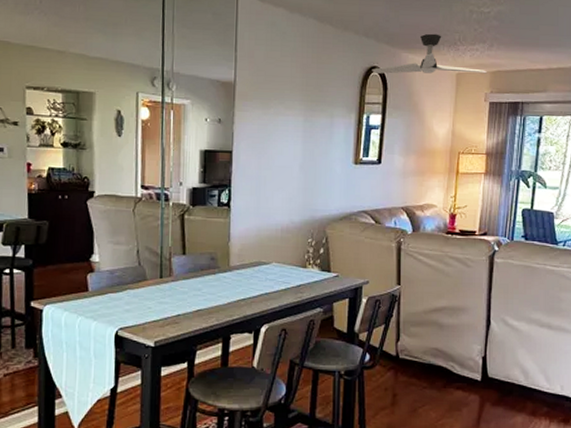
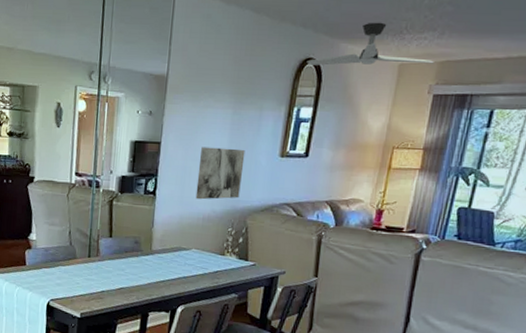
wall art: none [272,155,319,210] -> present [195,147,245,200]

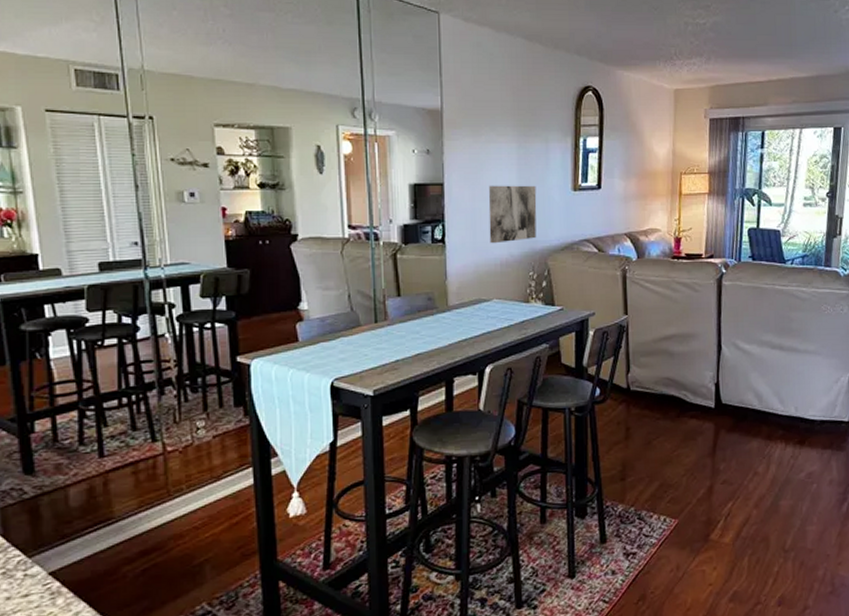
ceiling fan: present [306,22,434,66] -> none [586,48,705,93]

